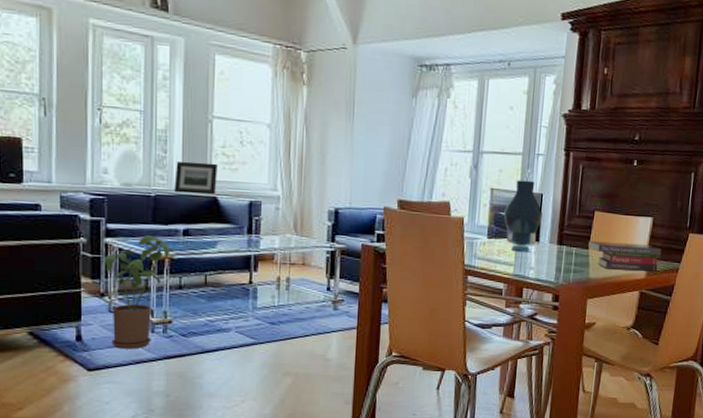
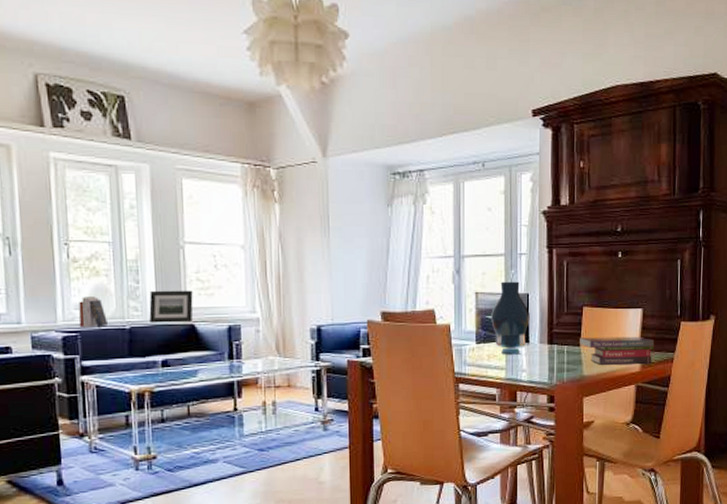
house plant: present [104,235,177,349] -> none [81,370,156,490]
books: none [106,161,135,193] -> present [78,296,109,328]

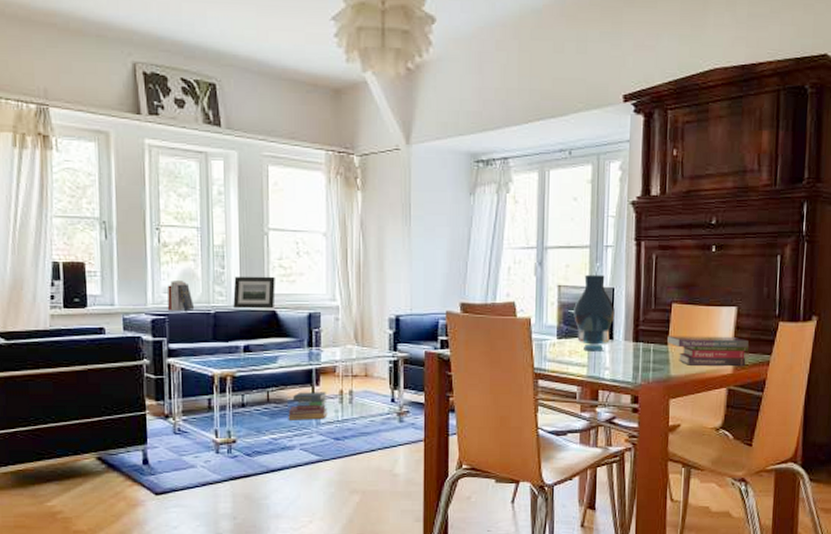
books: none [210,403,251,434] -> present [288,392,328,420]

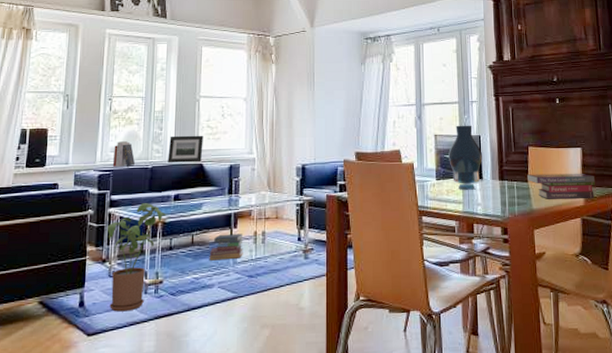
house plant: none [167,354,238,471] -> present [107,203,168,312]

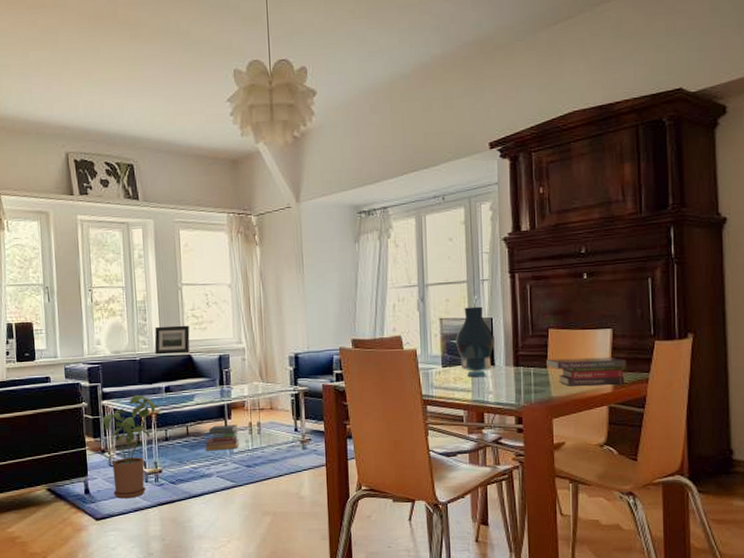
books: present [112,141,136,167] -> none [100,333,123,360]

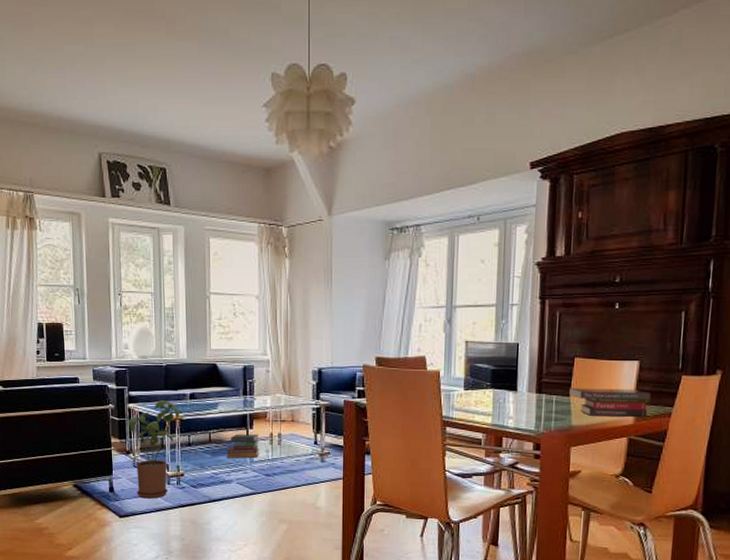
picture frame: present [154,325,190,355] -> none [181,334,216,362]
vase: present [456,306,495,378] -> none [480,331,519,402]

